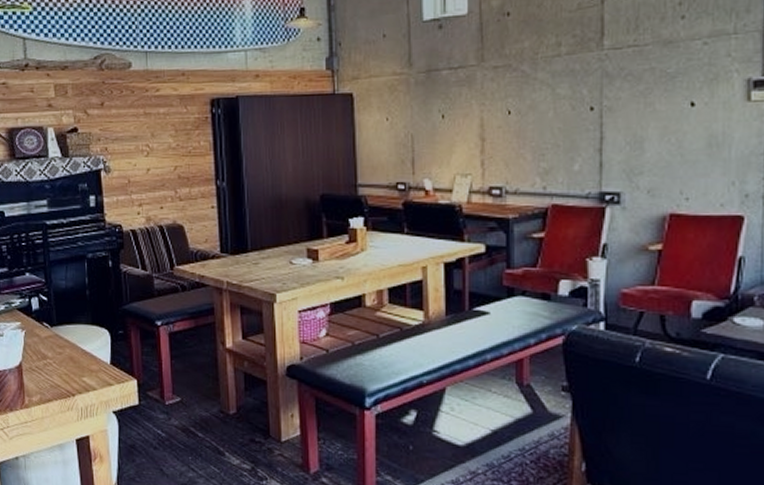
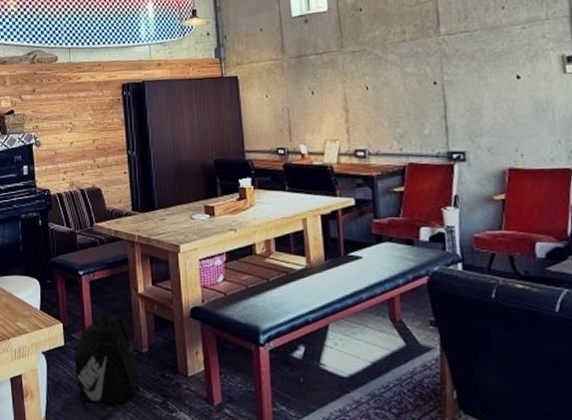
backpack: none [150,371,226,470] -> present [74,314,140,404]

